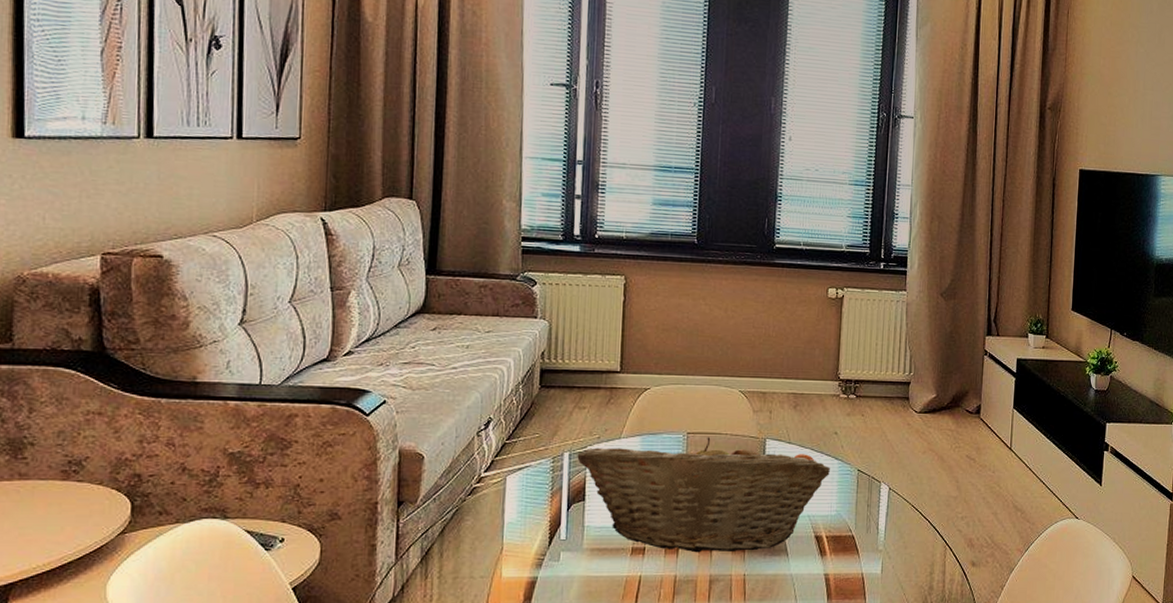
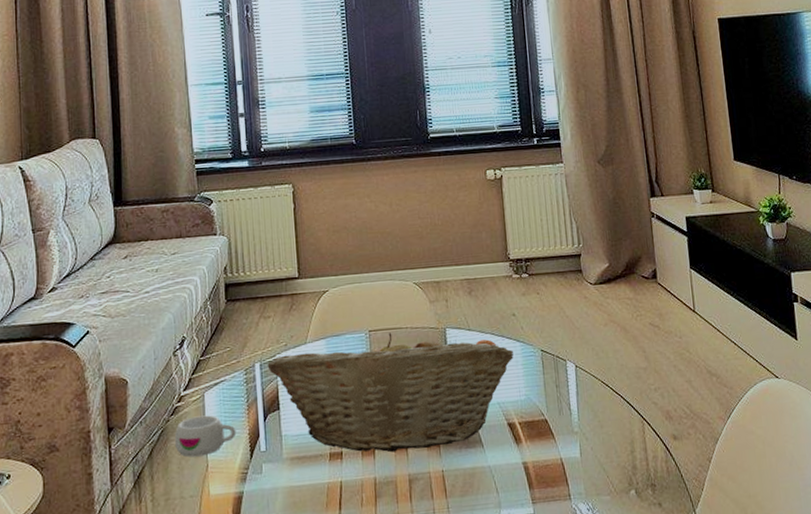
mug: none [469,499,537,539] -> present [174,415,236,457]

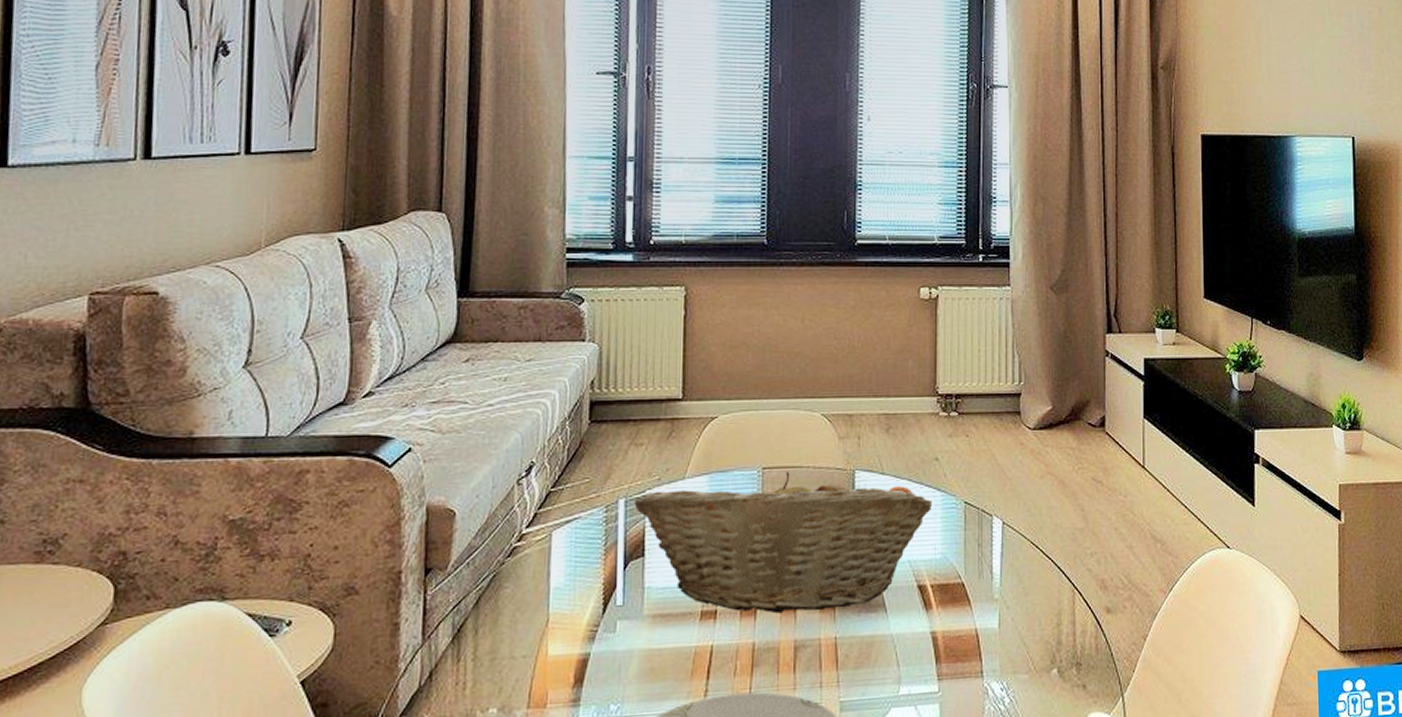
mug: present [174,415,236,457] -> none [508,558,588,609]

